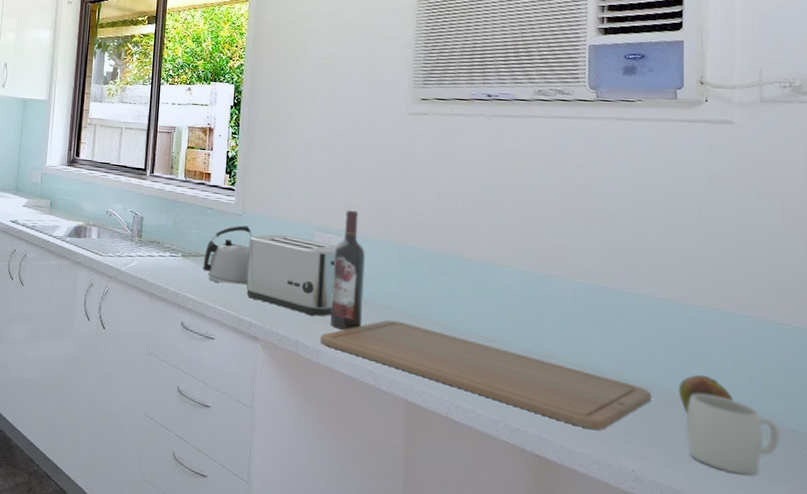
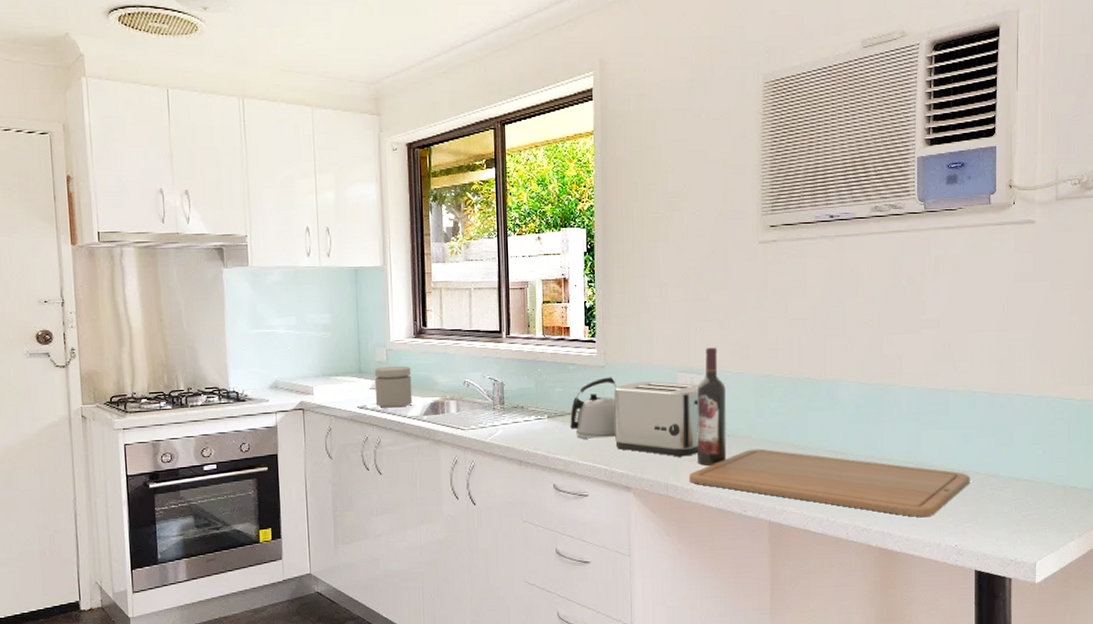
jar: none [26,188,61,227] -> present [374,365,413,408]
fruit: present [679,374,733,414] -> none [991,453,1031,489]
mug: present [685,393,781,476] -> none [996,469,1066,532]

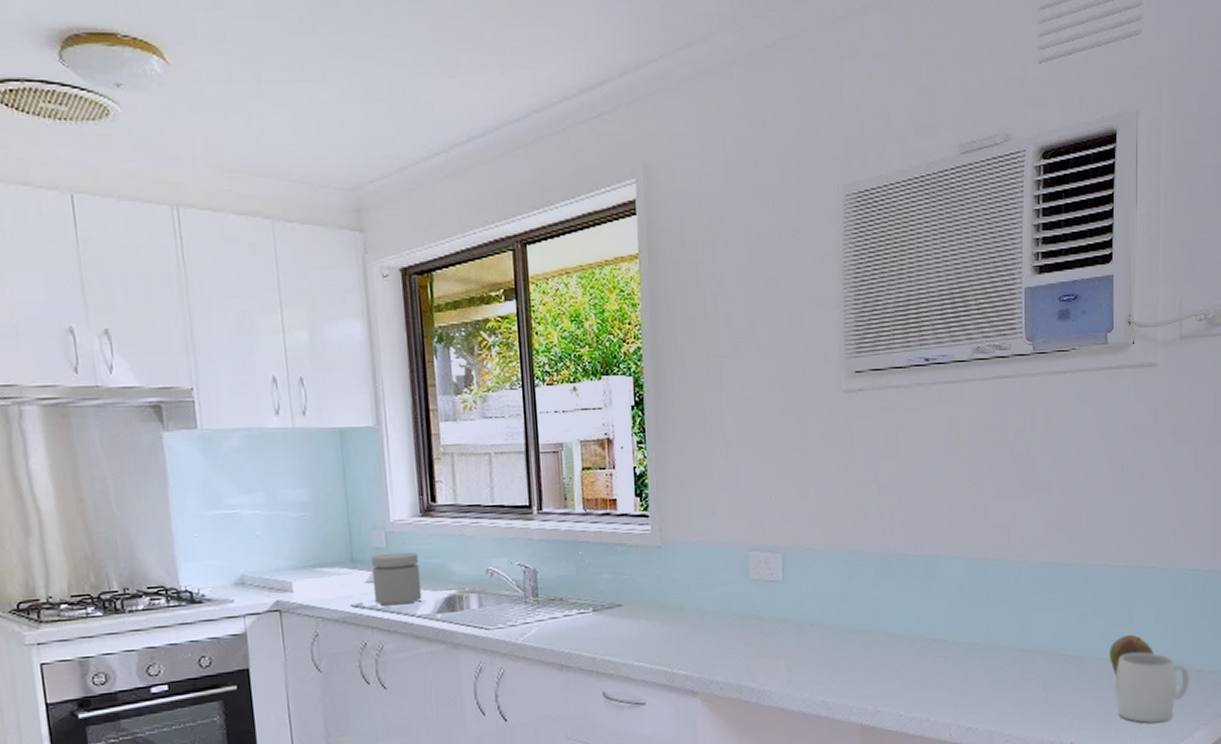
kettle: present [569,377,616,439] -> none [619,559,678,636]
toaster: present [614,381,699,457] -> none [673,562,777,653]
chopping board: present [689,448,970,517] -> none [766,639,1087,712]
wine bottle: present [696,347,727,466] -> none [772,520,810,662]
fruit: none [991,453,1031,489] -> present [1110,634,1153,676]
mug: none [996,469,1066,532] -> present [1115,652,1191,724]

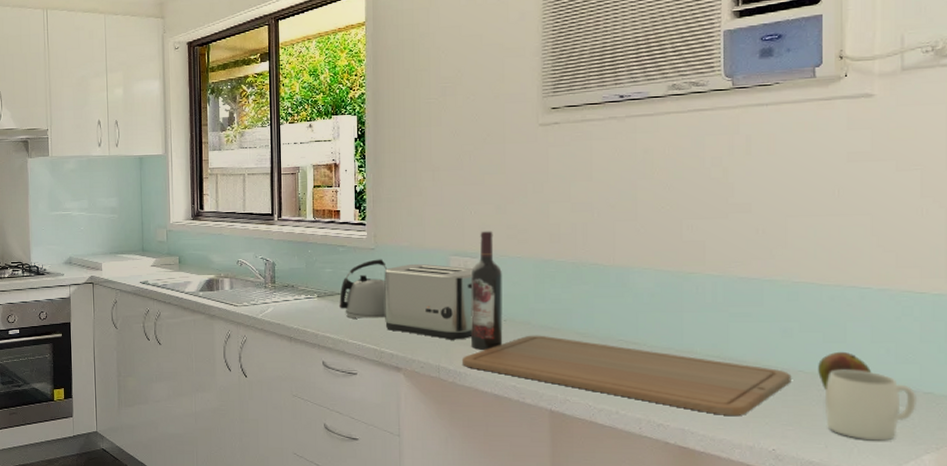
jar: present [370,552,422,606] -> none [155,245,190,284]
kettle: none [619,559,678,636] -> present [338,259,387,319]
toaster: none [673,562,777,653] -> present [384,263,473,340]
chopping board: none [766,639,1087,712] -> present [463,335,792,415]
wine bottle: none [772,520,810,662] -> present [470,231,503,350]

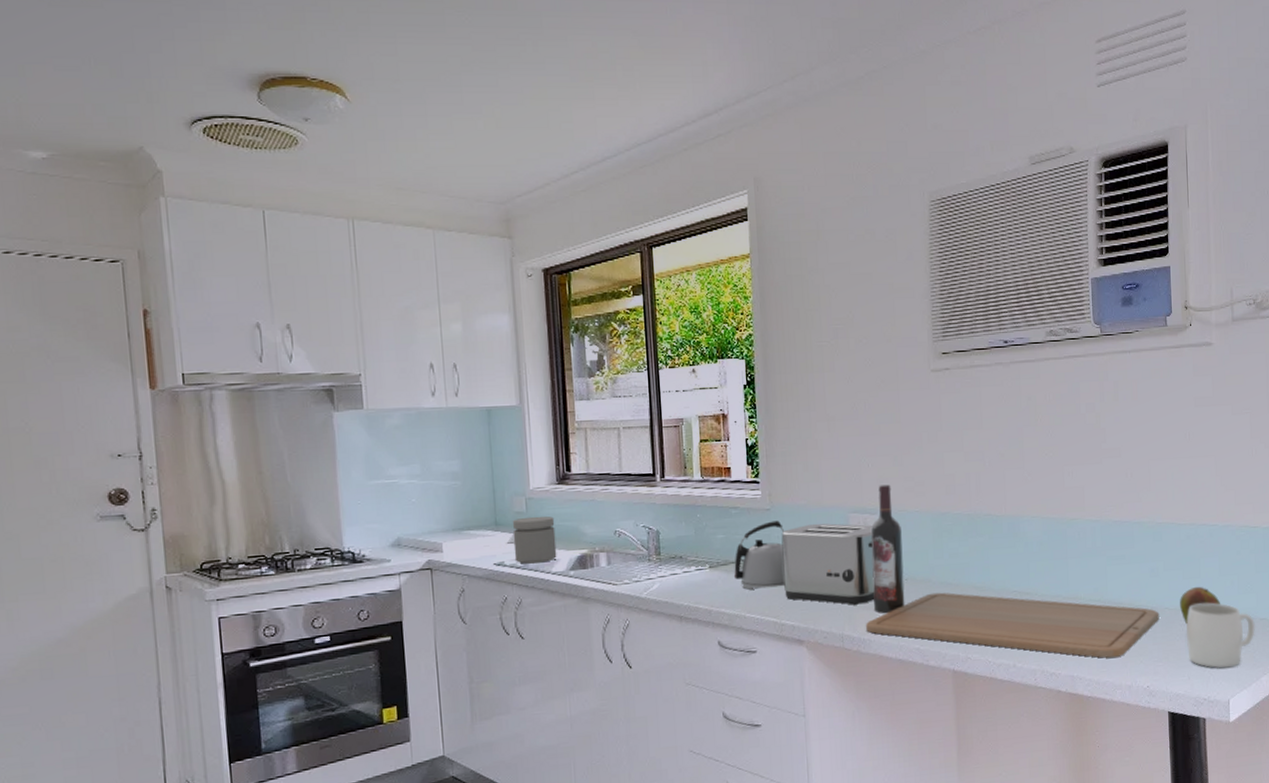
jar: none [155,245,190,284] -> present [512,516,557,564]

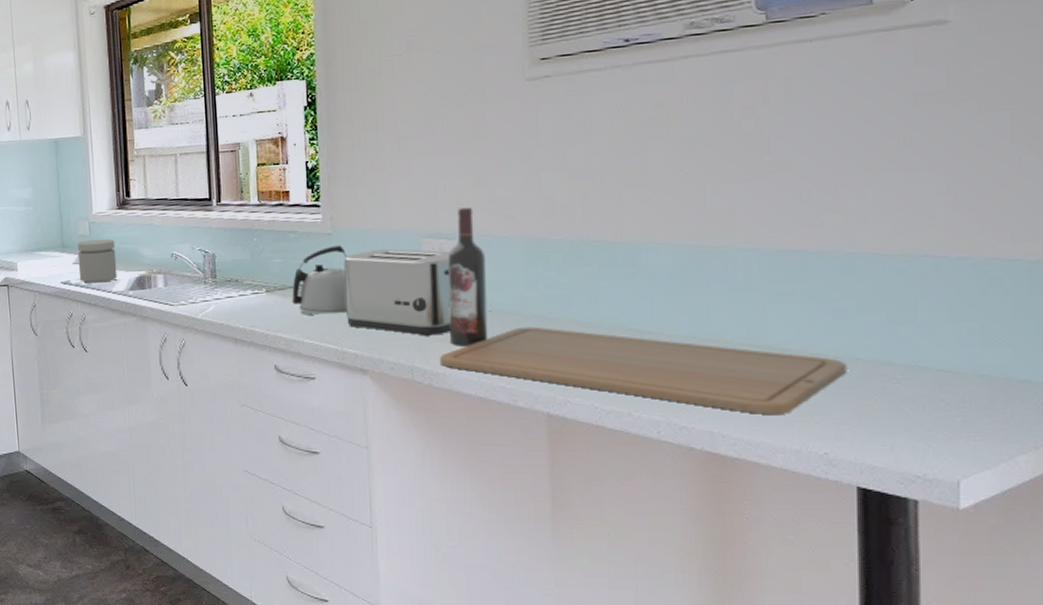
fruit: present [1180,586,1220,625] -> none [881,334,949,381]
mug: present [1186,602,1256,669] -> none [889,355,1010,440]

